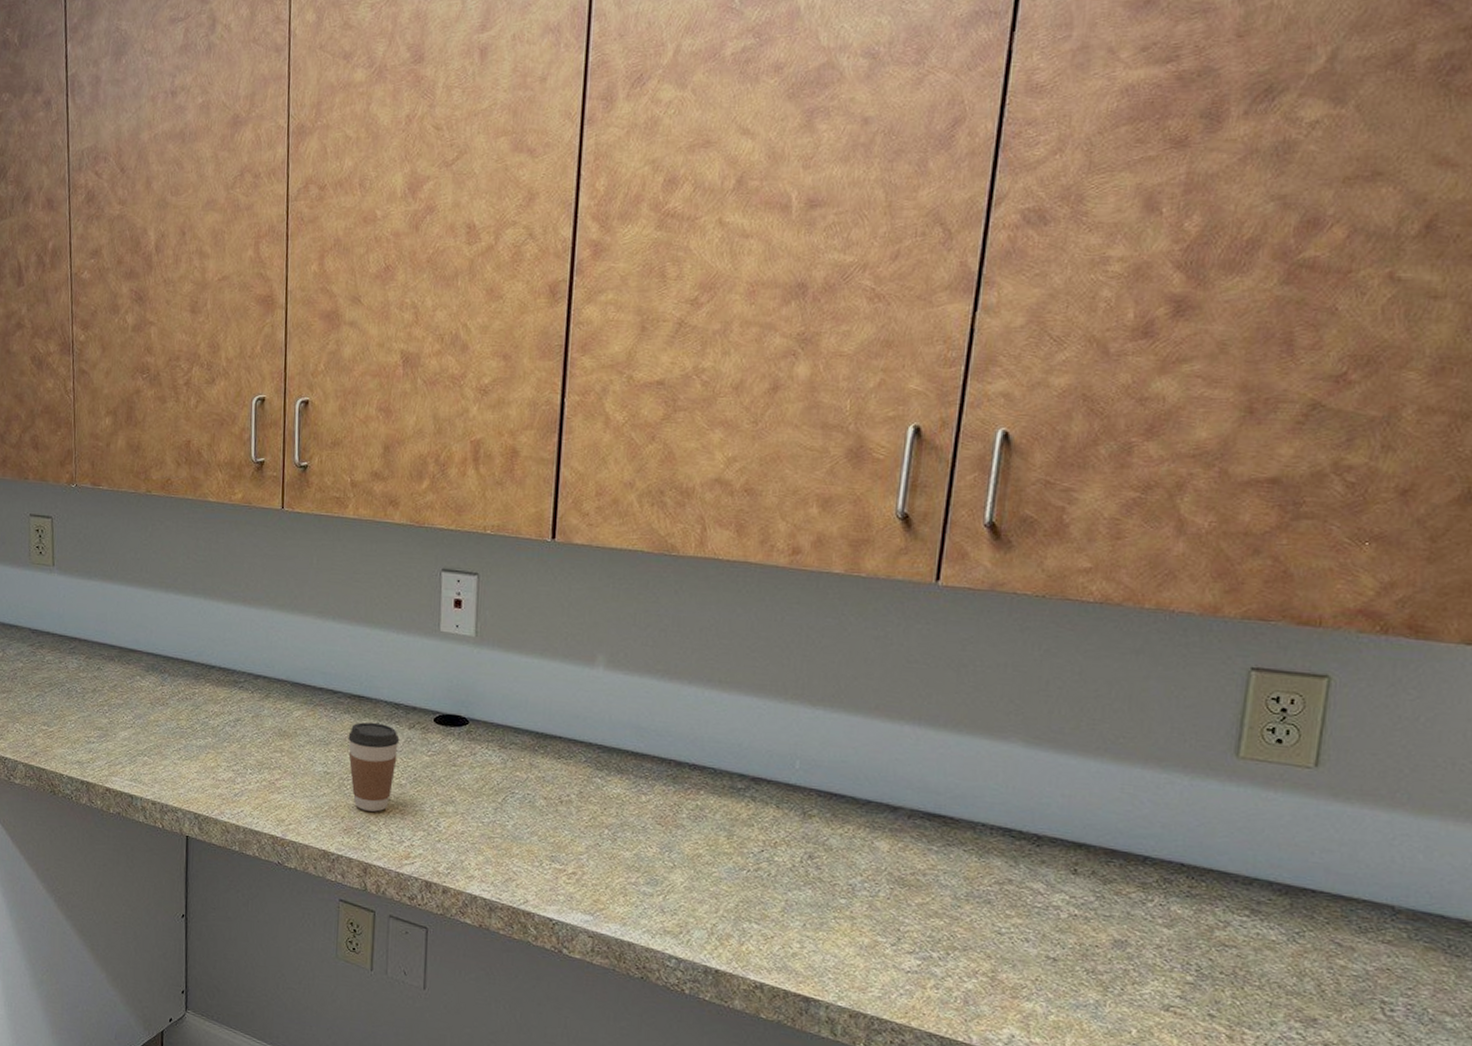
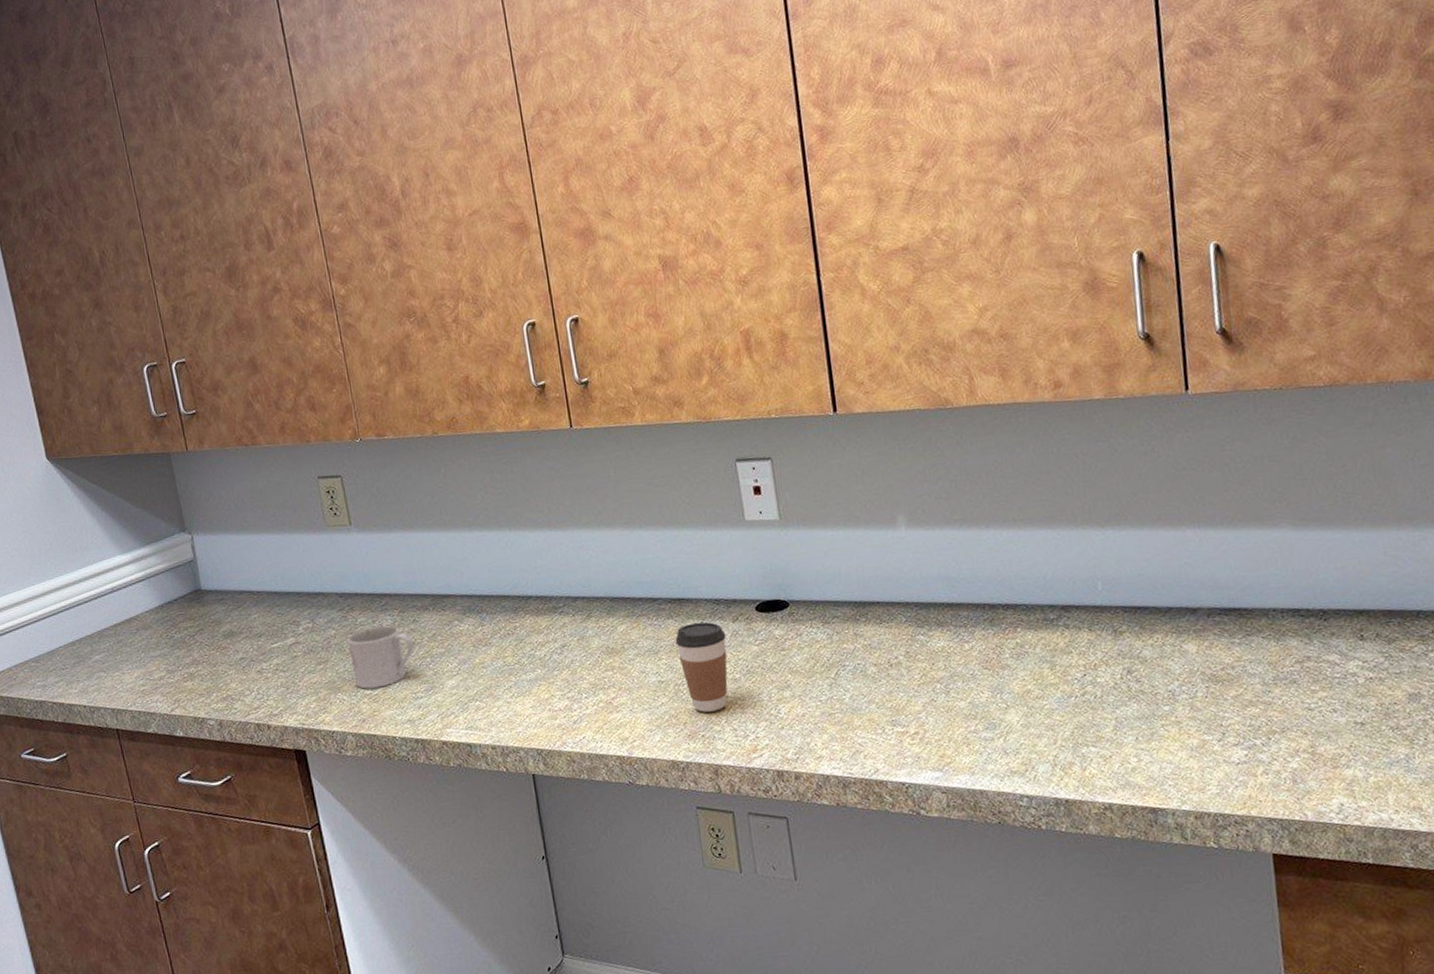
mug: none [32,667,95,726] -> present [347,625,415,689]

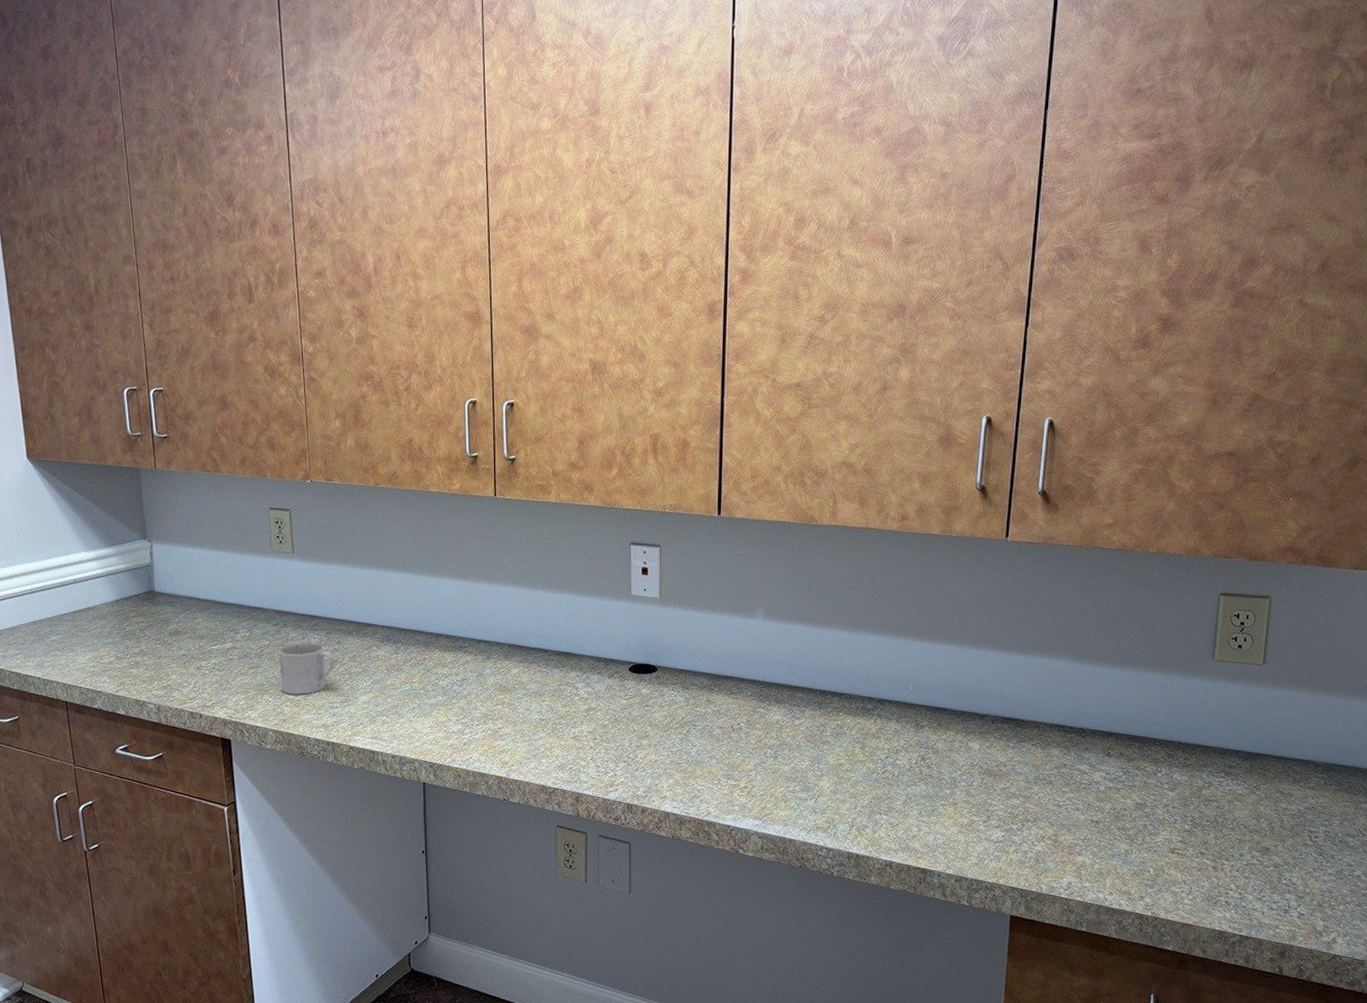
coffee cup: present [675,621,728,712] -> none [558,674,602,749]

